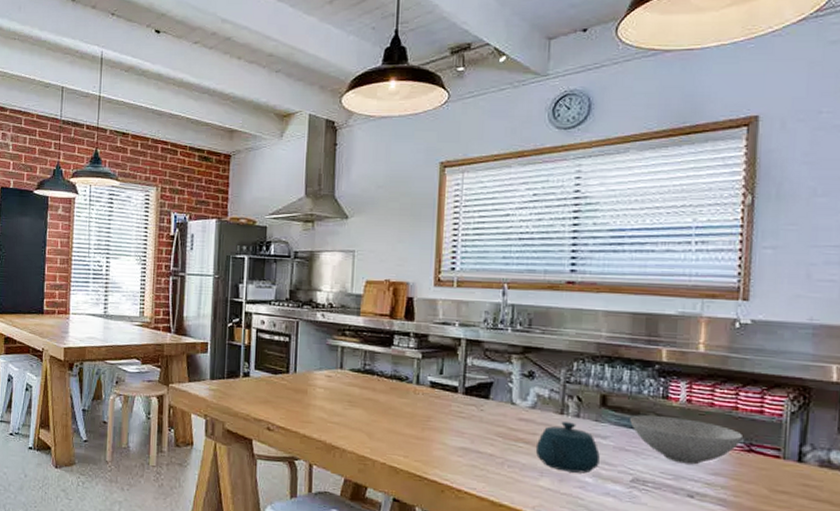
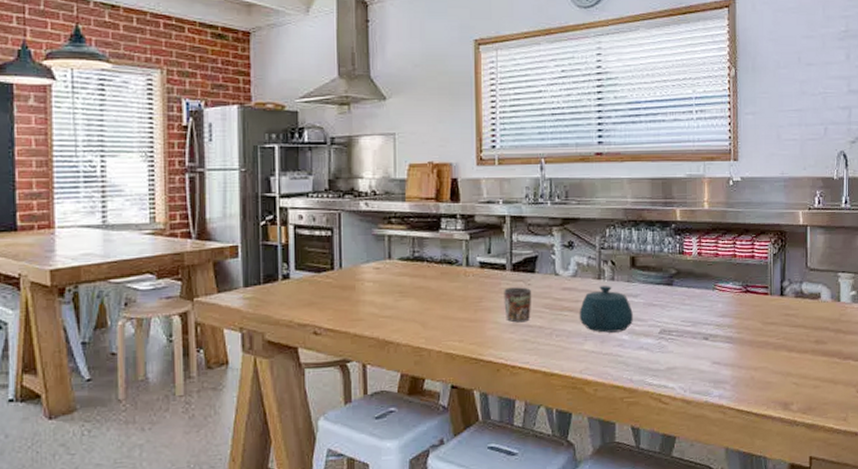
mug: none [453,410,483,448] -> present [504,287,531,323]
bowl: present [630,415,742,465] -> none [655,270,740,311]

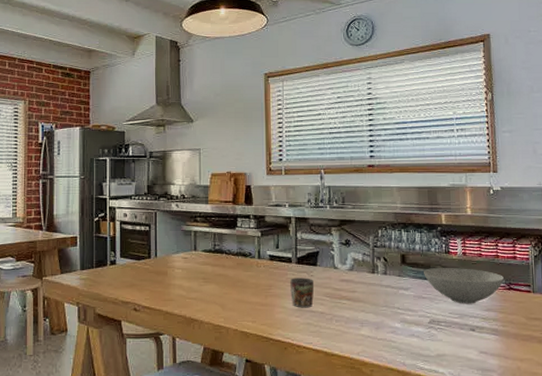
teapot: present [579,286,633,333] -> none [355,279,404,320]
bowl: none [655,270,740,311] -> present [424,268,504,304]

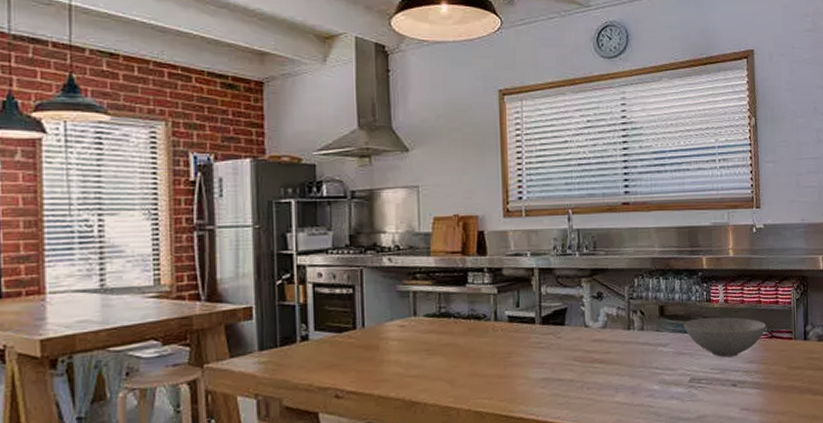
mug: present [290,278,314,308] -> none [534,340,562,377]

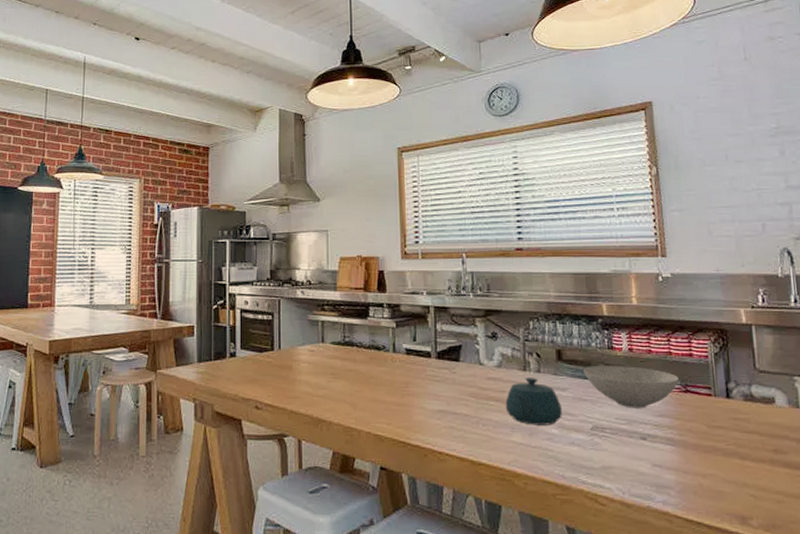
teapot: none [609,336,663,384] -> present [505,378,562,425]

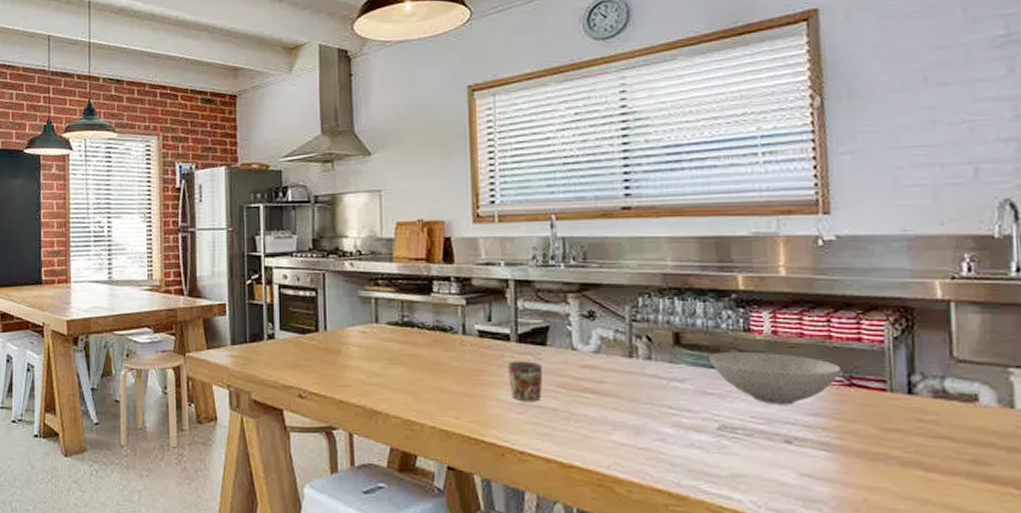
mug: none [429,375,457,410] -> present [508,361,542,402]
teapot: present [505,378,562,425] -> none [604,366,679,424]

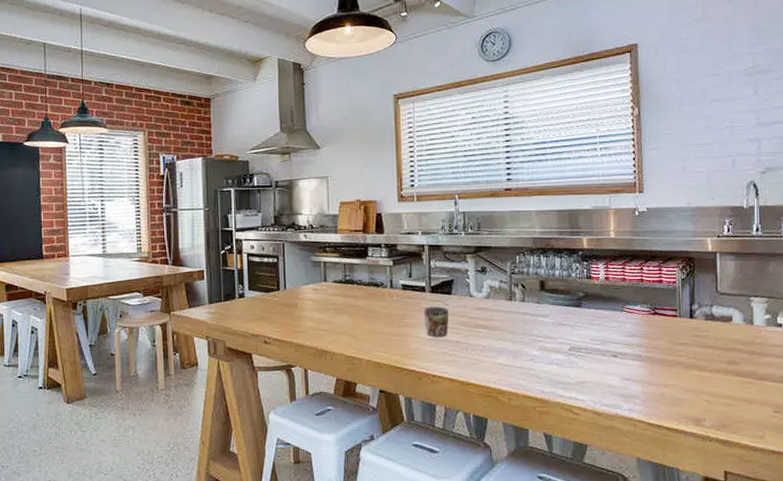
bowl: present [709,352,840,405] -> none [564,293,648,330]

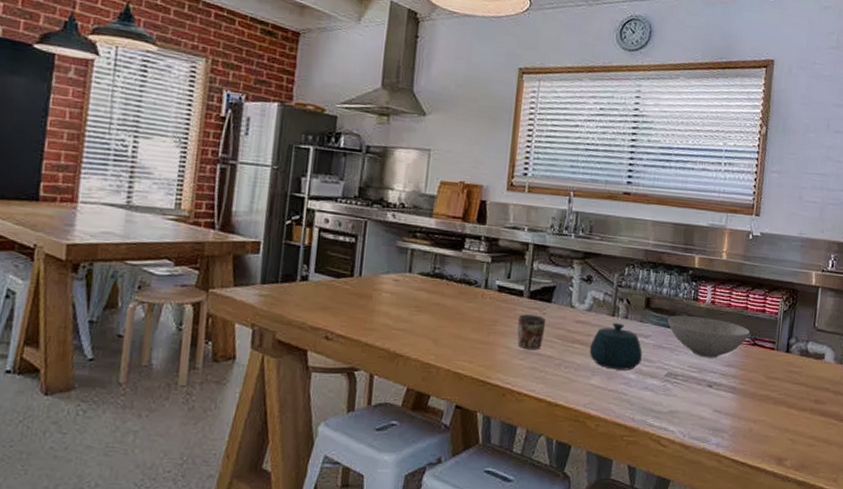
teapot: none [492,306,543,349] -> present [589,323,642,371]
bowl: none [564,293,648,330] -> present [667,315,750,358]

